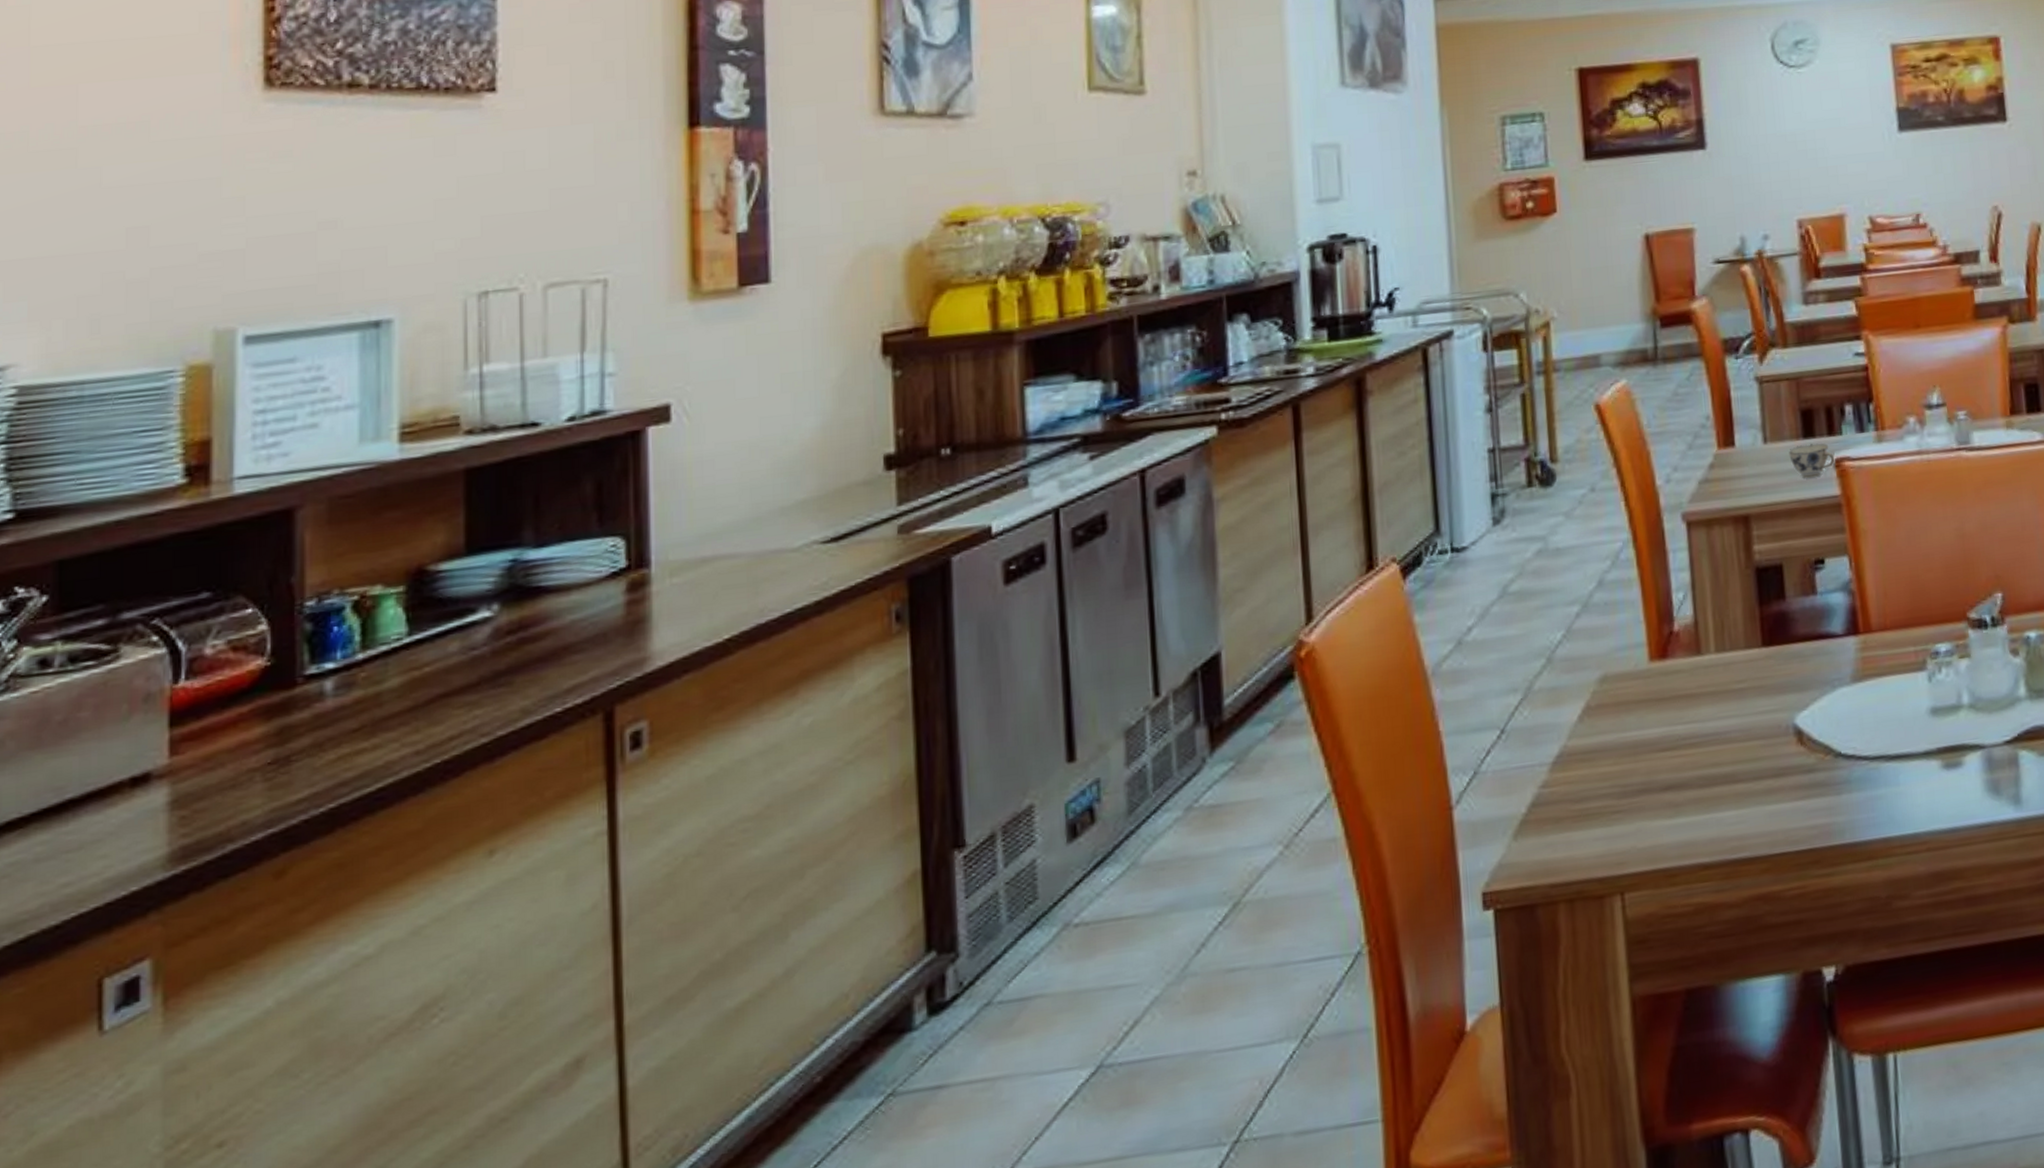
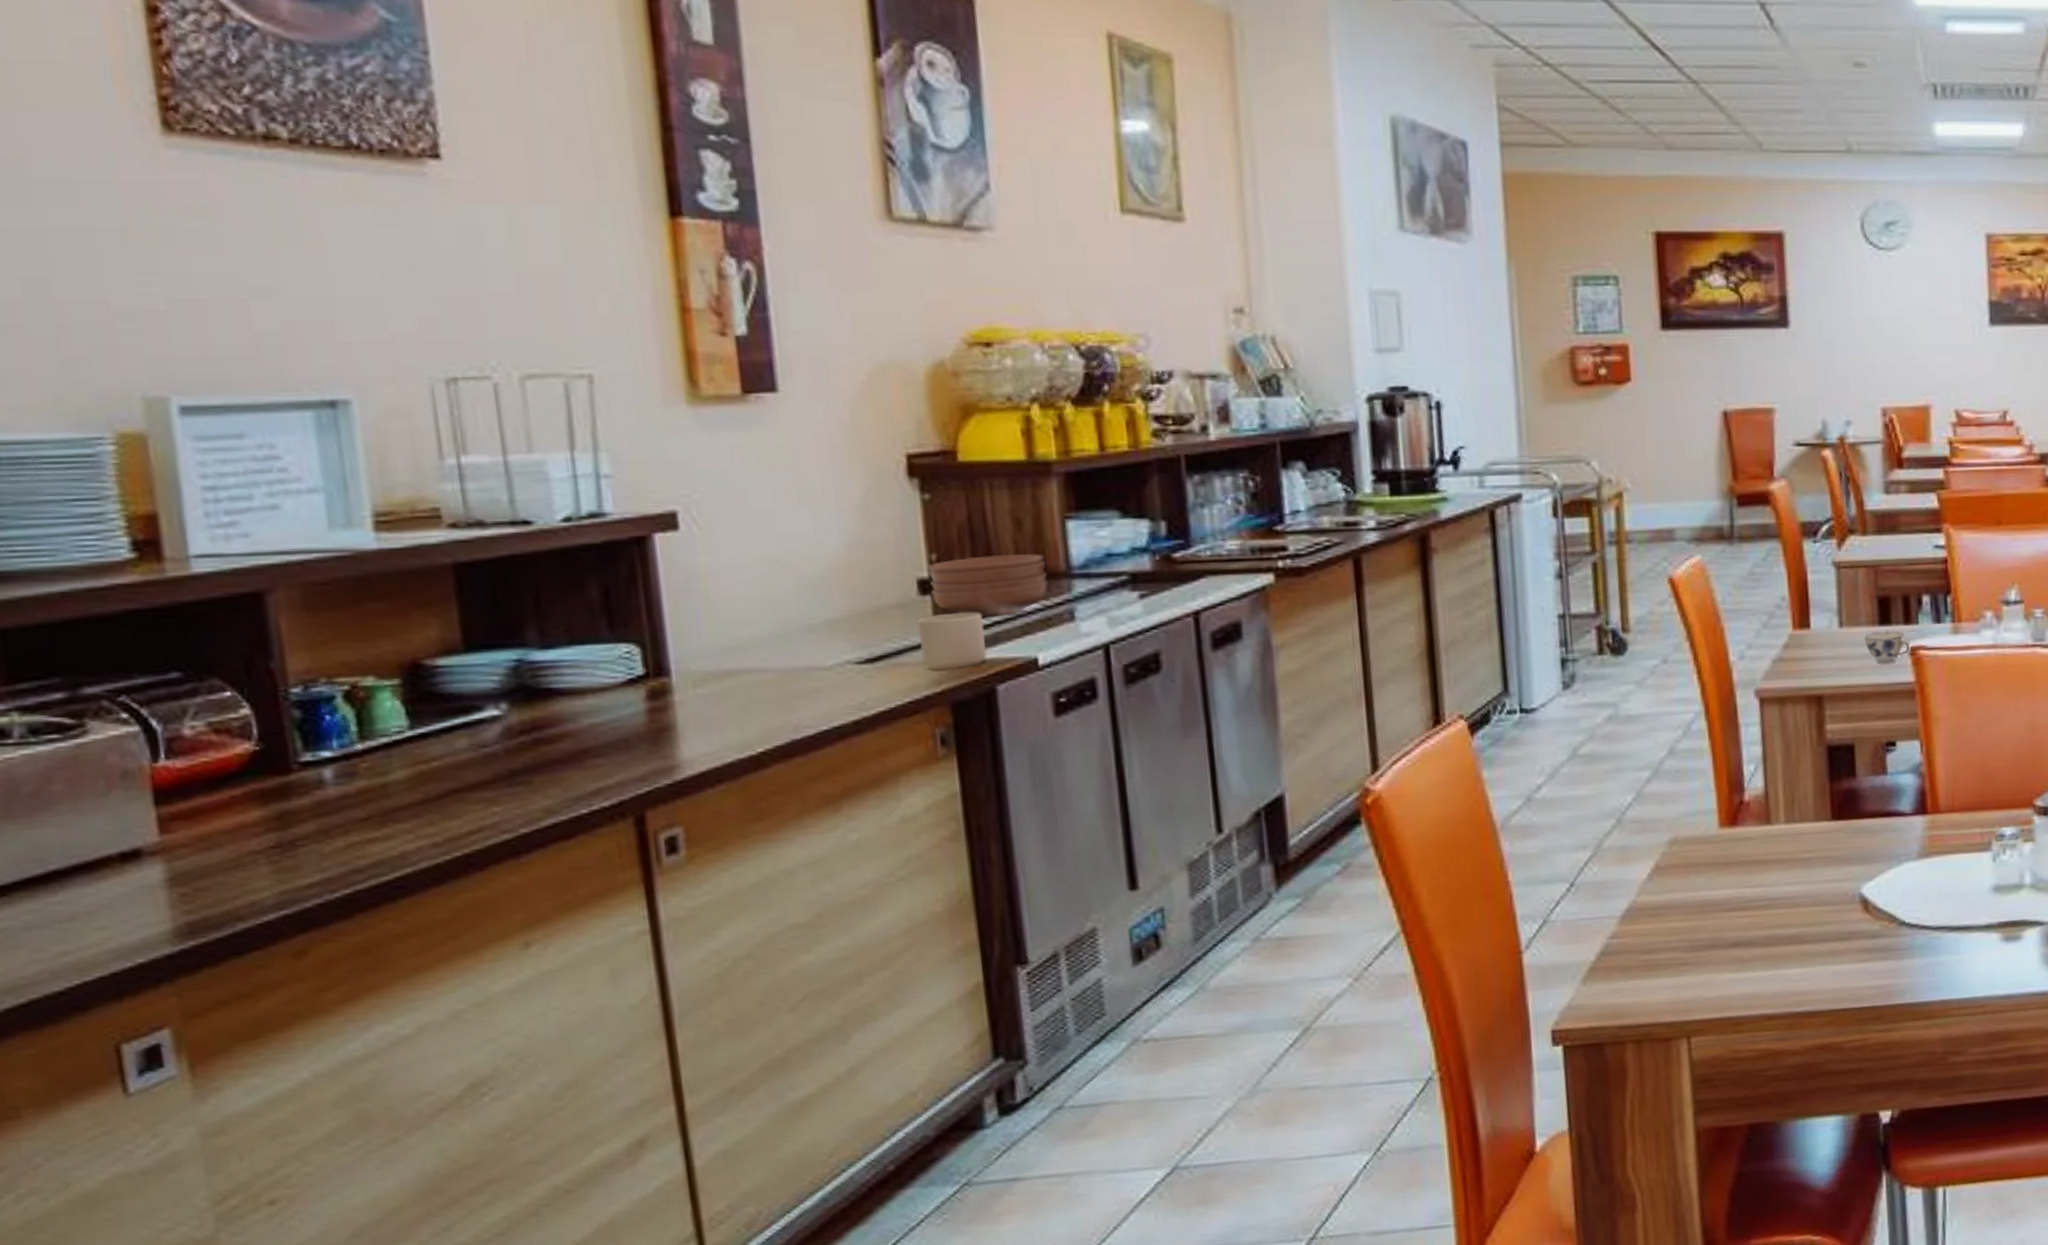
mug: none [881,484,945,545] -> present [916,612,987,670]
bowl: none [894,422,1005,488] -> present [927,554,1048,617]

